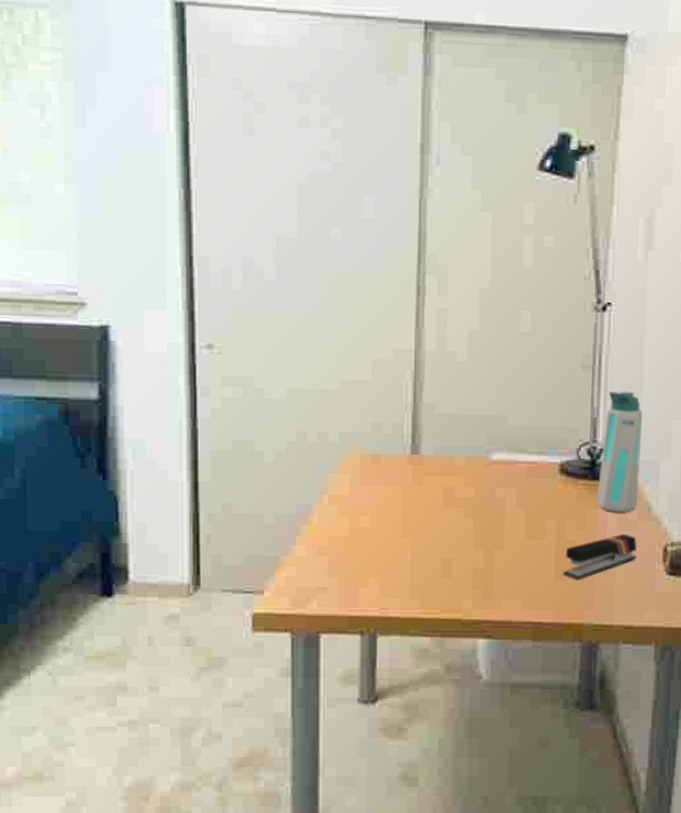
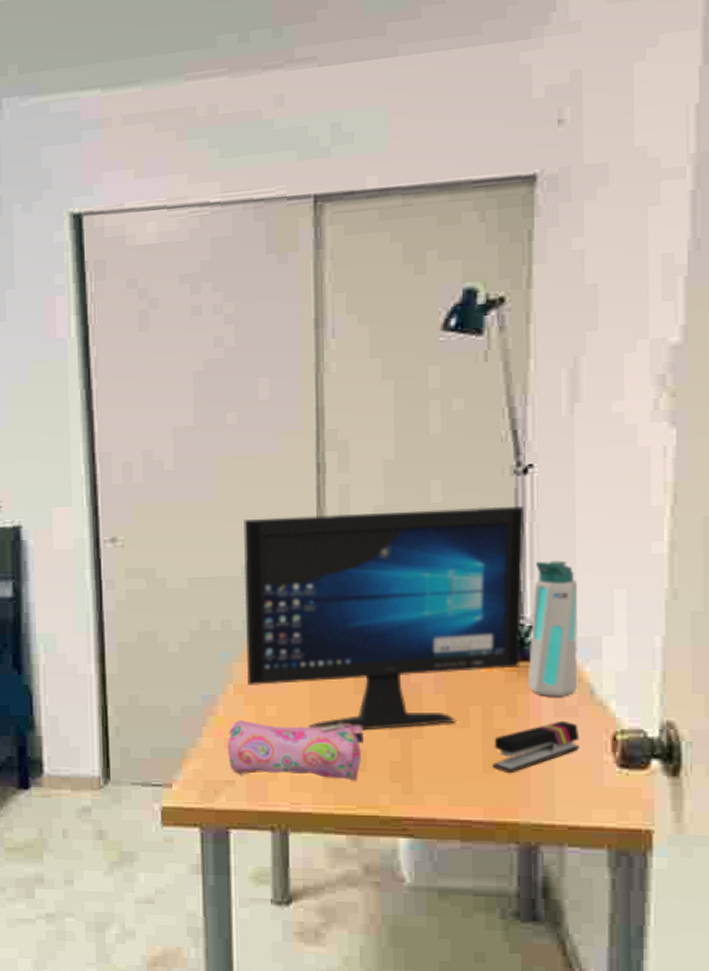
pencil case: none [321,530,450,587] -> present [228,720,363,781]
computer monitor: none [341,335,602,541] -> present [243,506,525,730]

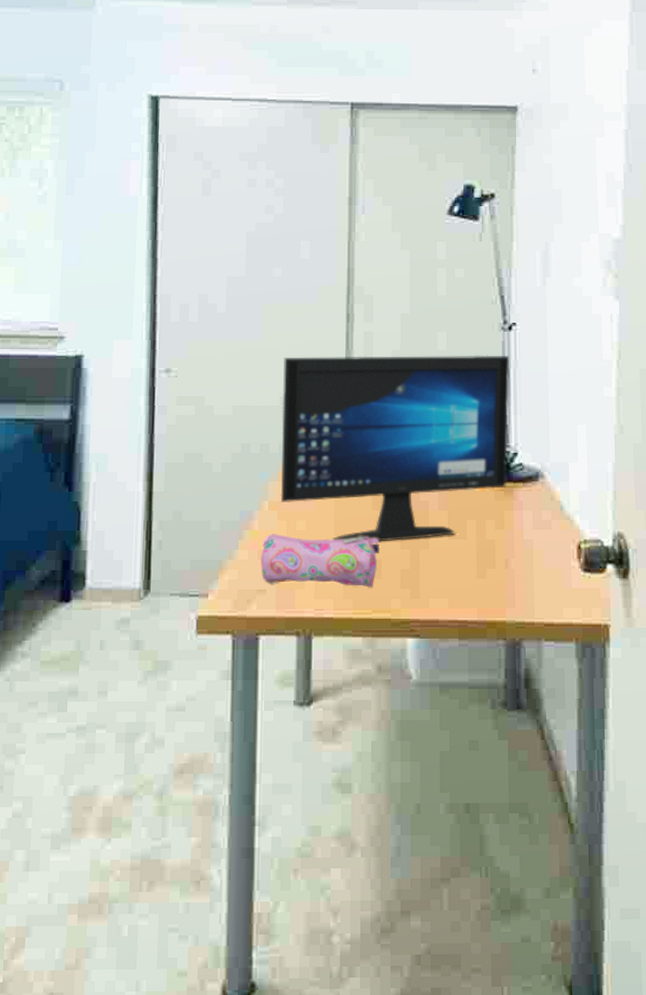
stapler: present [493,720,580,772] -> none [485,532,553,577]
water bottle: present [527,560,578,697] -> none [512,400,551,513]

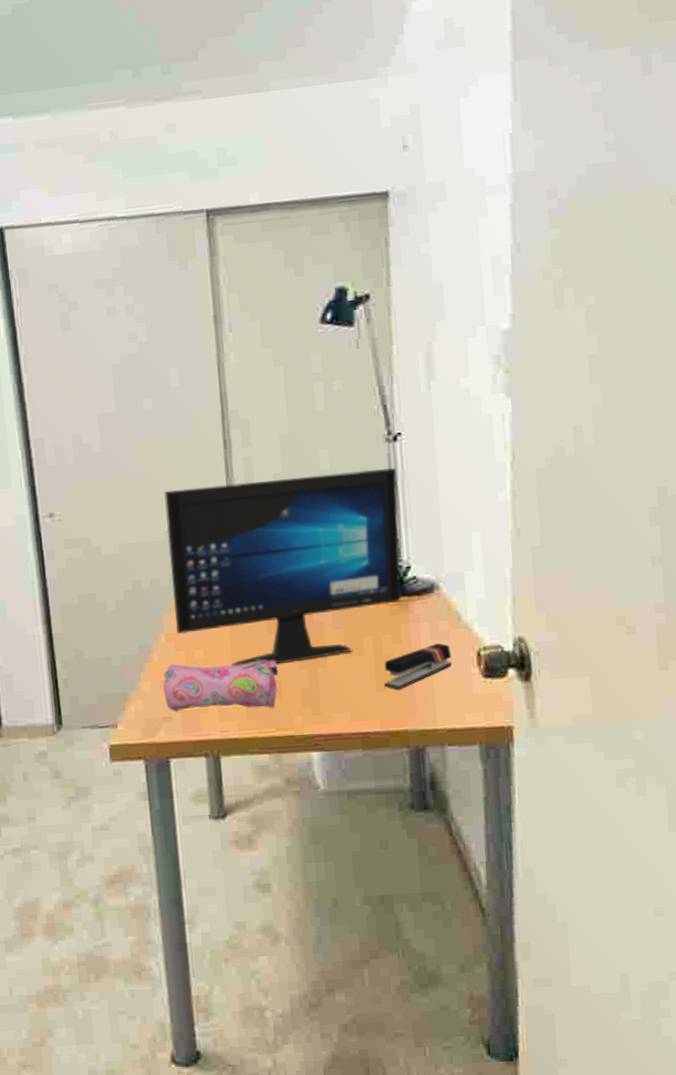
stapler: none [485,532,553,577] -> present [384,643,453,690]

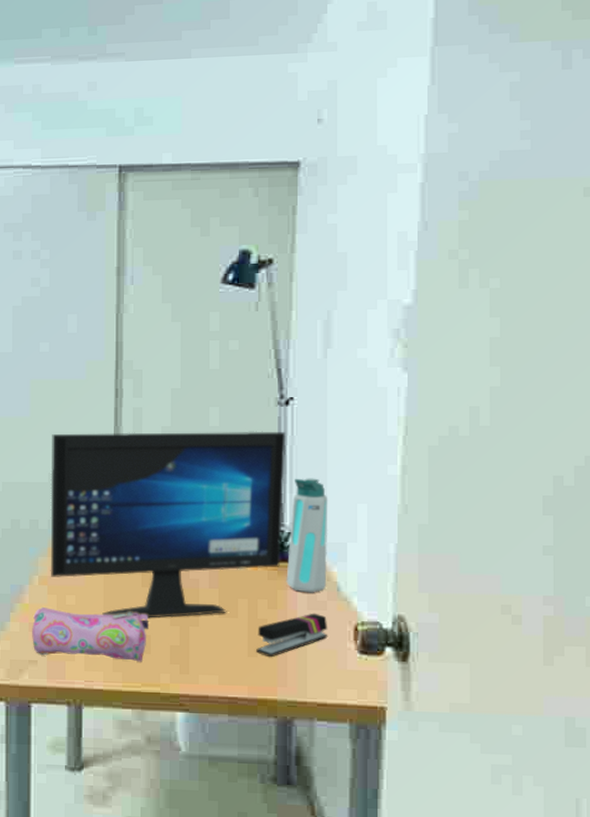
water bottle: none [407,511,447,624] -> present [286,478,328,593]

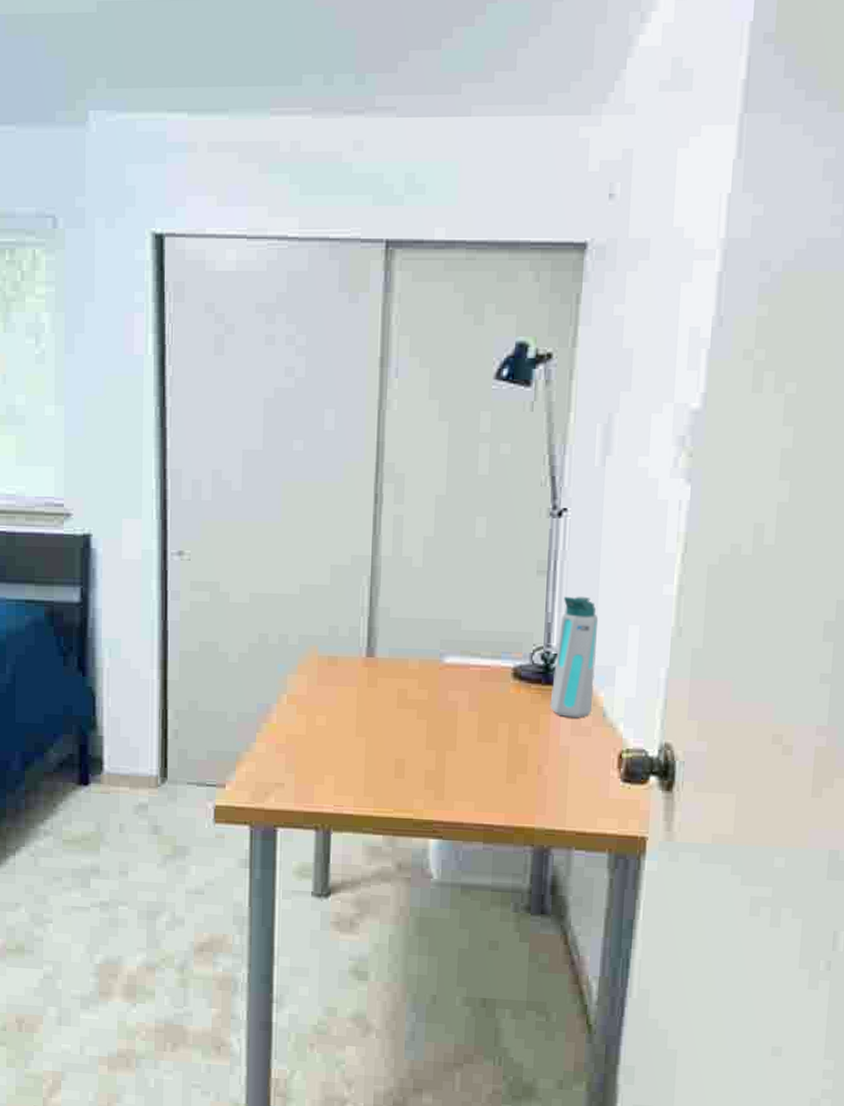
pencil case: present [32,607,149,662] -> none [279,728,403,787]
computer monitor: present [50,431,286,618] -> none [299,541,558,742]
stapler: present [256,613,328,657] -> none [515,739,591,784]

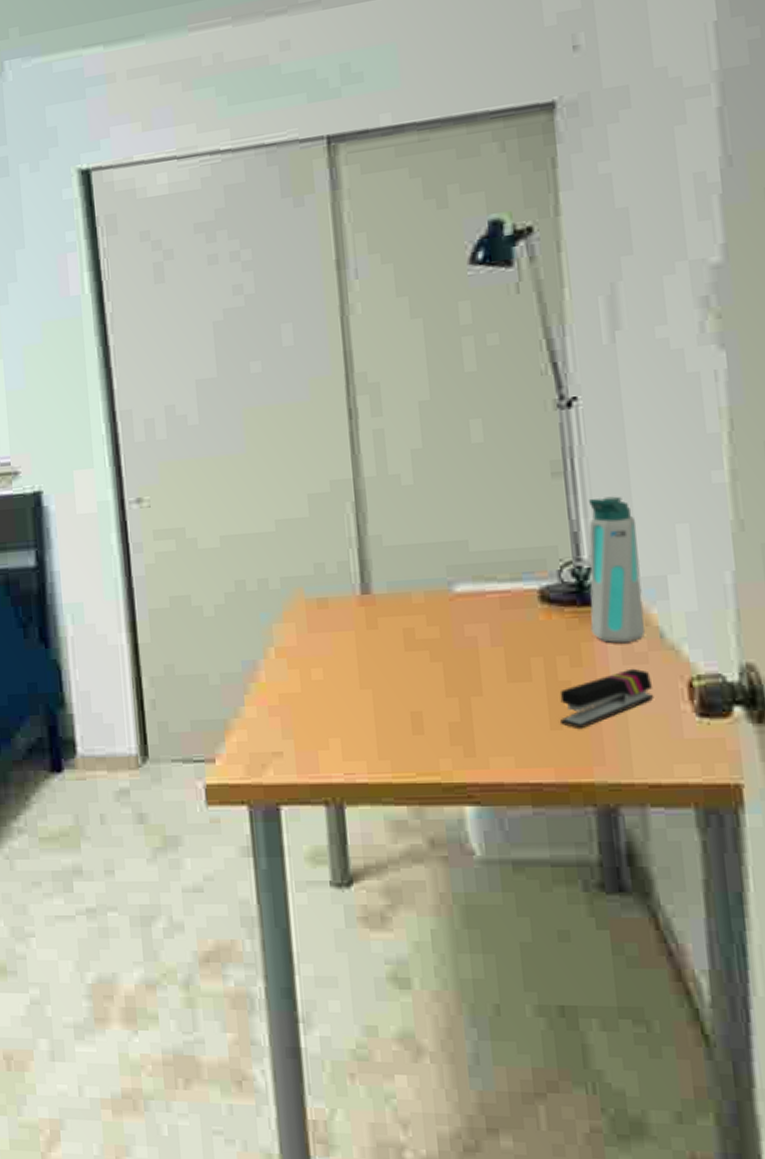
stapler: none [515,739,591,784] -> present [560,668,655,728]

